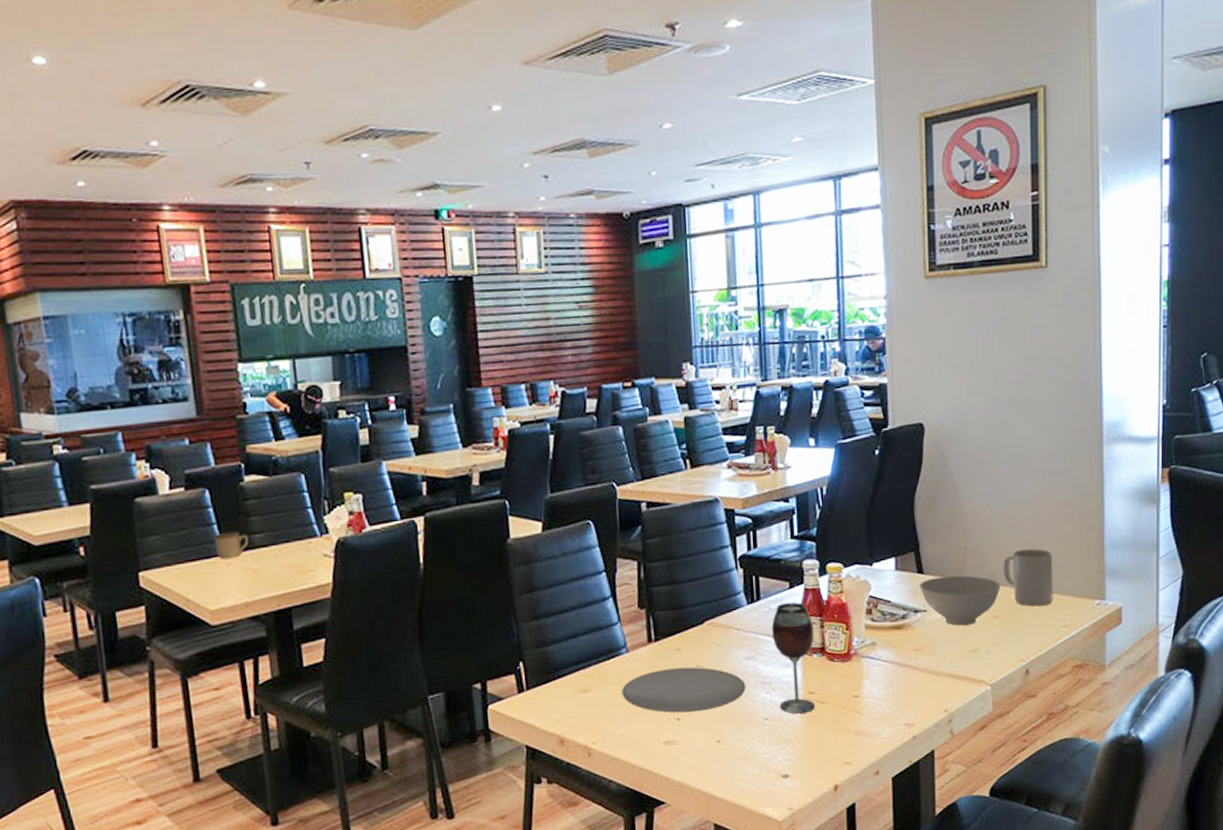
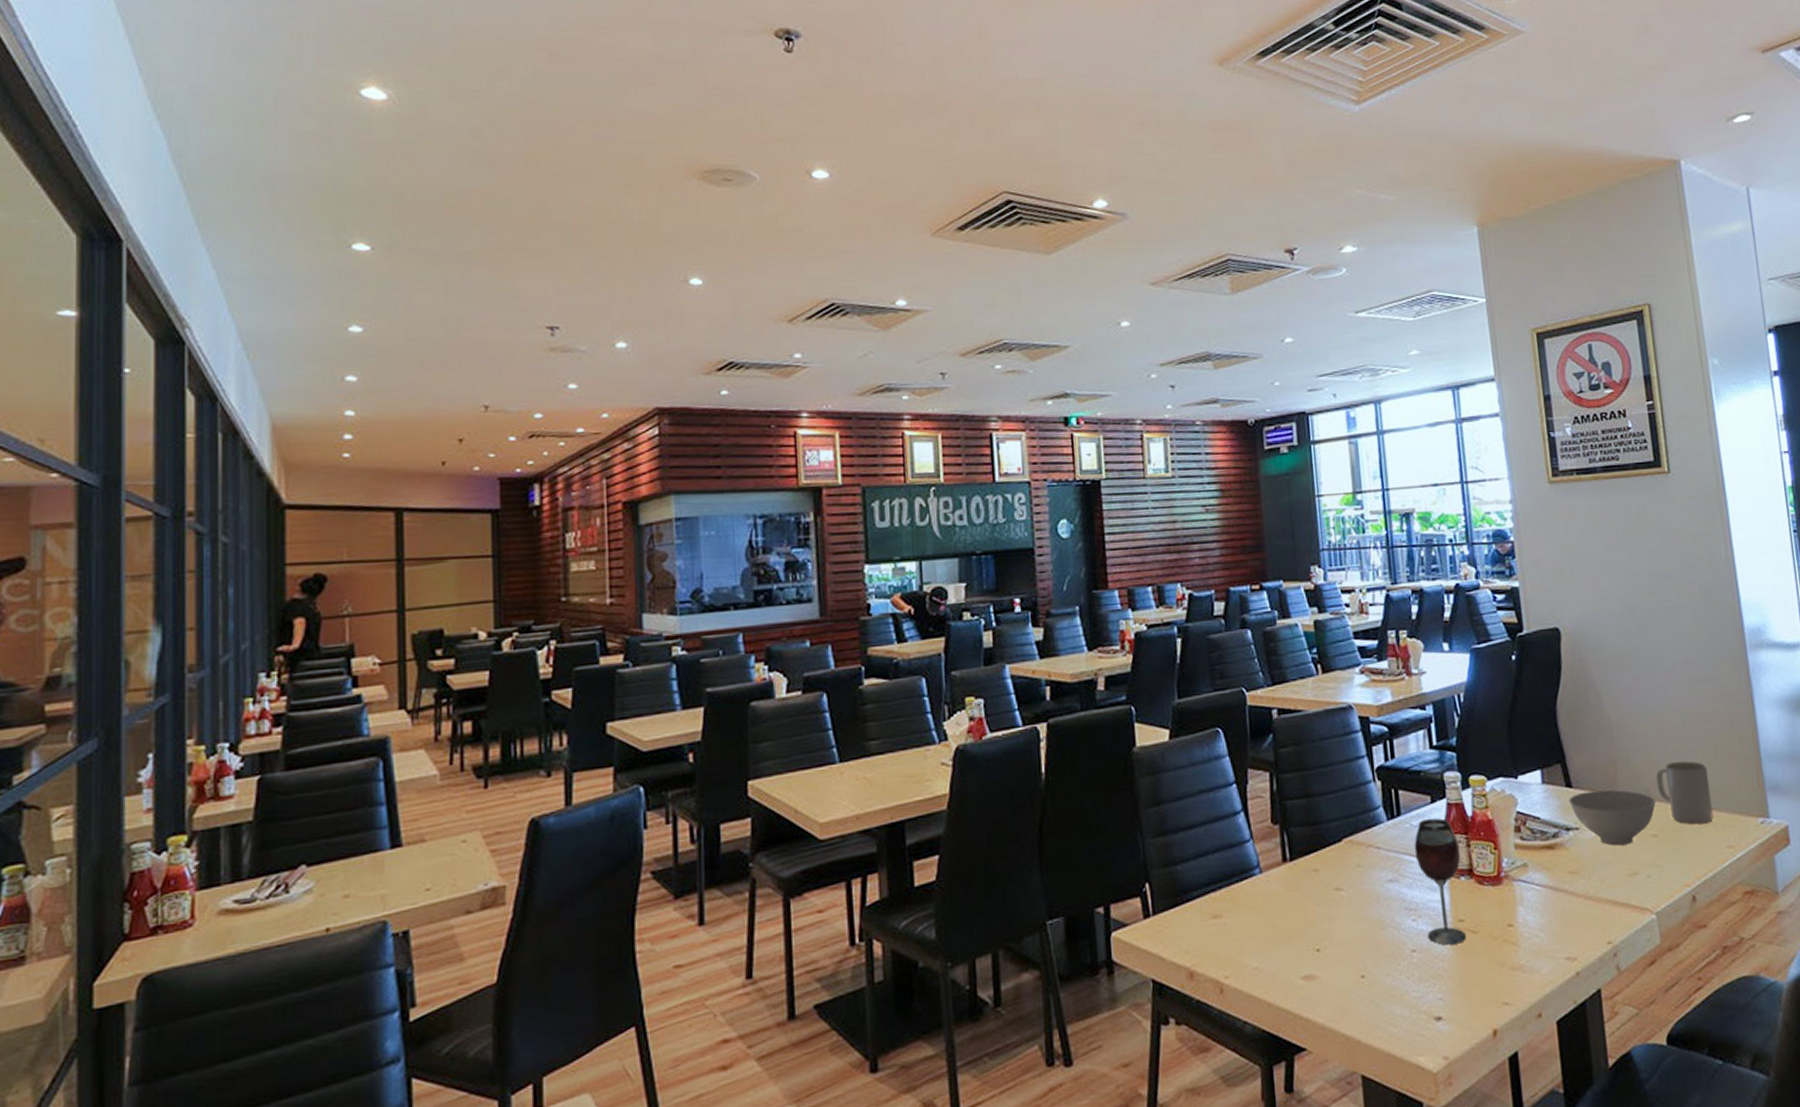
mug: present [213,530,249,560] -> none [828,737,865,768]
plate: present [622,667,746,713] -> none [1255,890,1390,943]

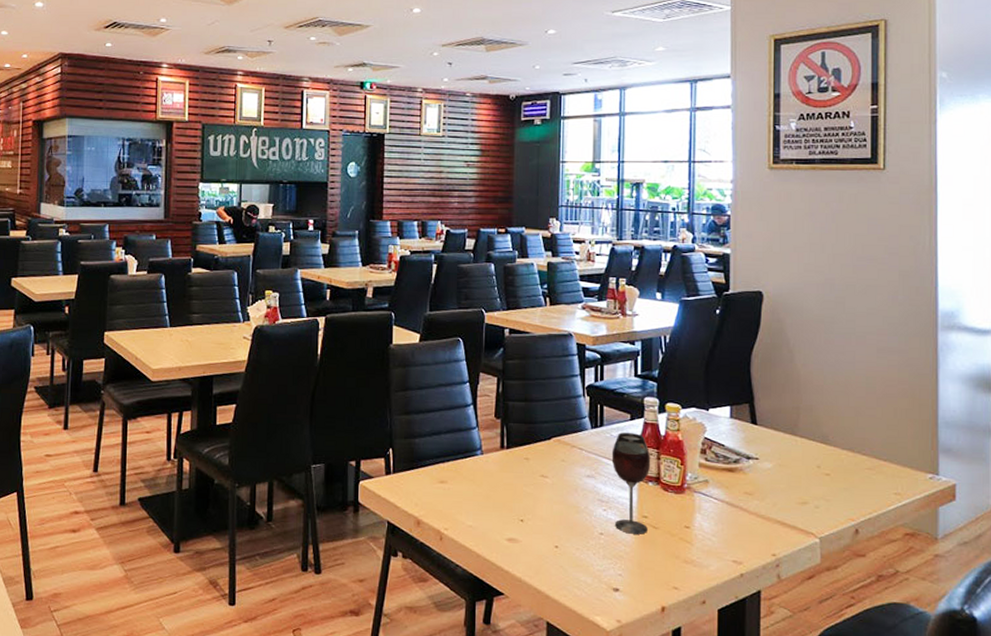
bowl: present [1569,789,1656,846] -> none [752,430,832,478]
cup: present [1656,761,1714,825] -> none [835,416,885,471]

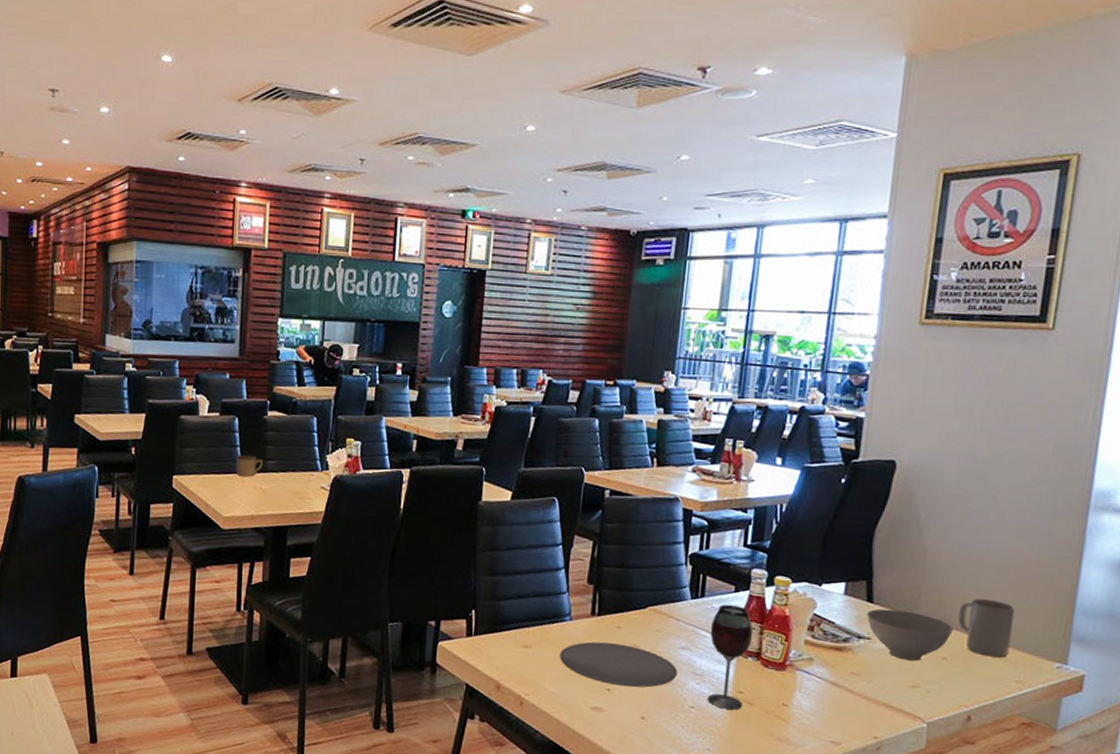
mug: none [163,309,189,331] -> present [235,454,264,478]
plate: none [474,474,585,517] -> present [559,641,678,688]
bowl: none [752,430,832,478] -> present [866,608,954,661]
cup: none [835,416,885,471] -> present [958,599,1016,658]

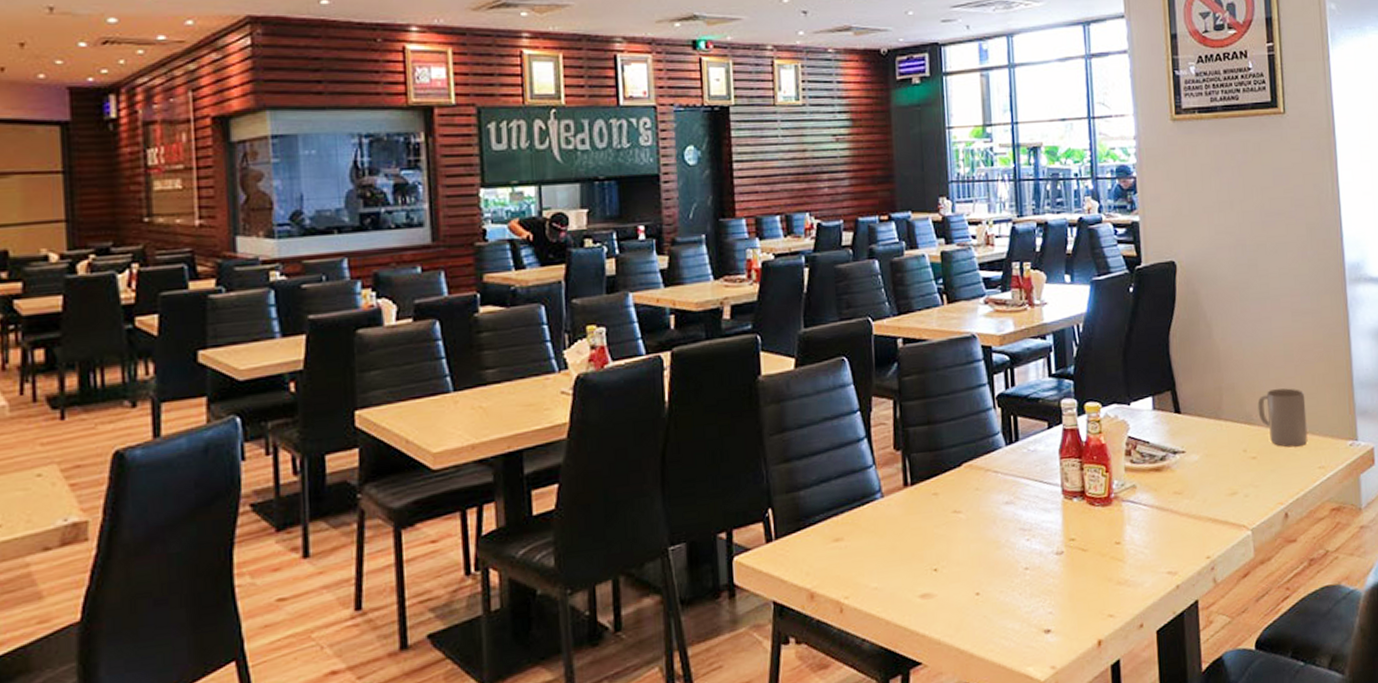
mug: present [235,454,264,478] -> none [441,365,481,397]
plate: present [559,641,678,688] -> none [876,512,1006,564]
wineglass: present [708,605,754,710] -> none [1030,443,1076,563]
bowl: present [866,608,954,661] -> none [1177,415,1257,468]

